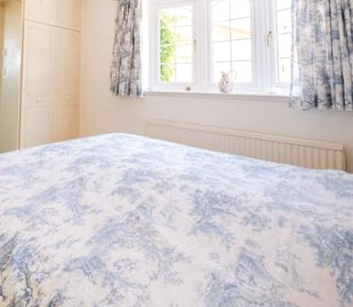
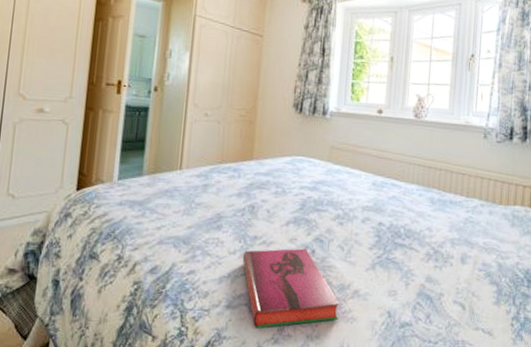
hardback book: none [75,215,166,289] -> present [242,248,340,328]

